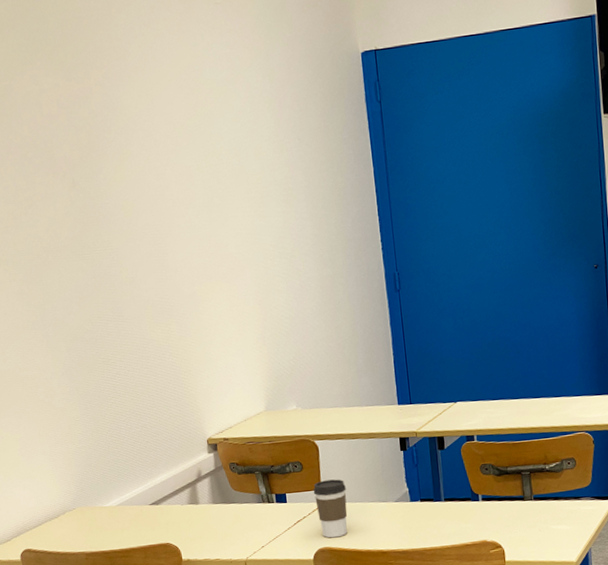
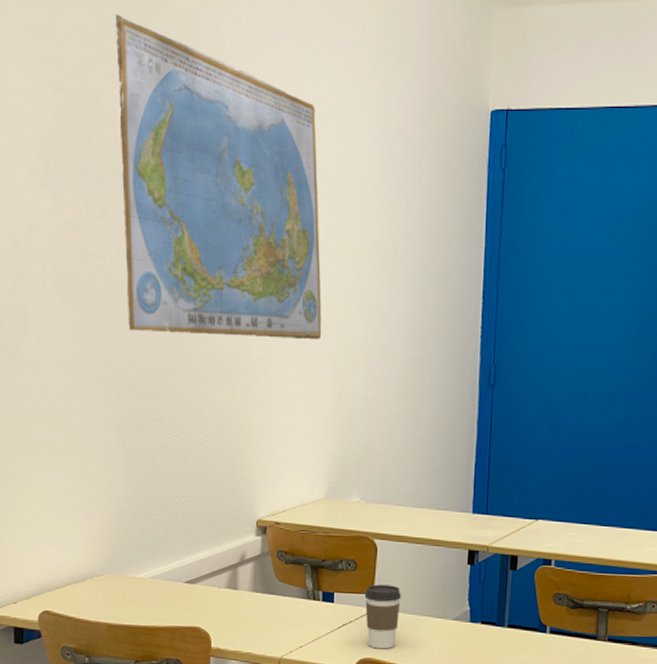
world map: none [16,10,242,287] -> present [115,14,322,340]

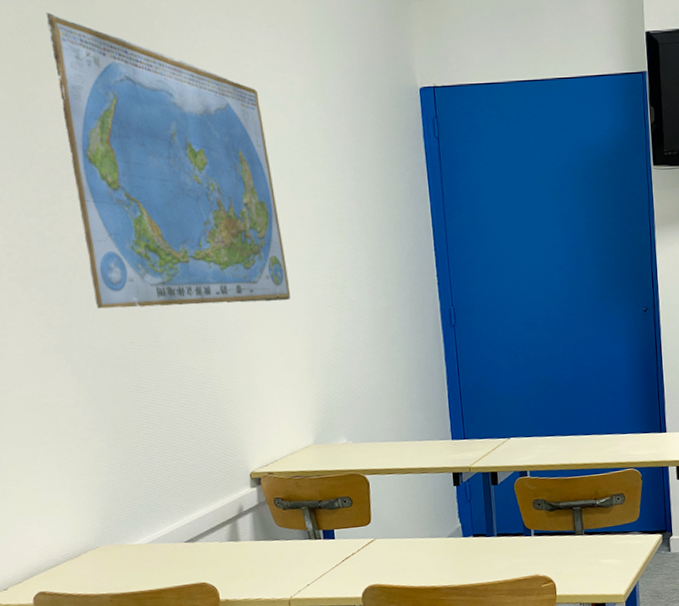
coffee cup: present [364,584,401,649] -> none [362,514,399,575]

